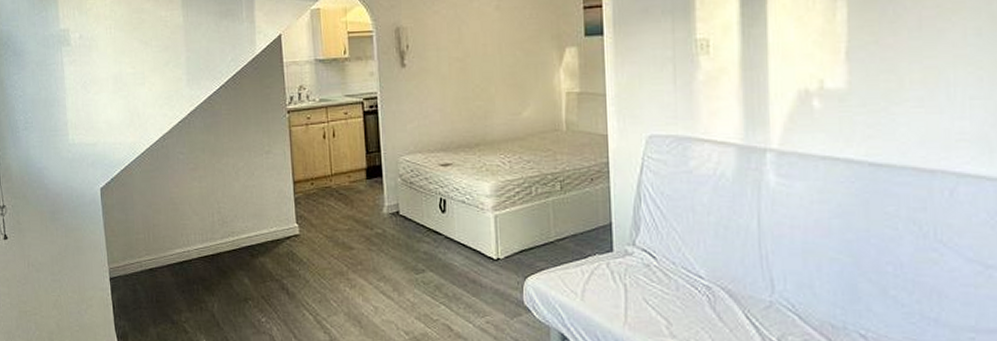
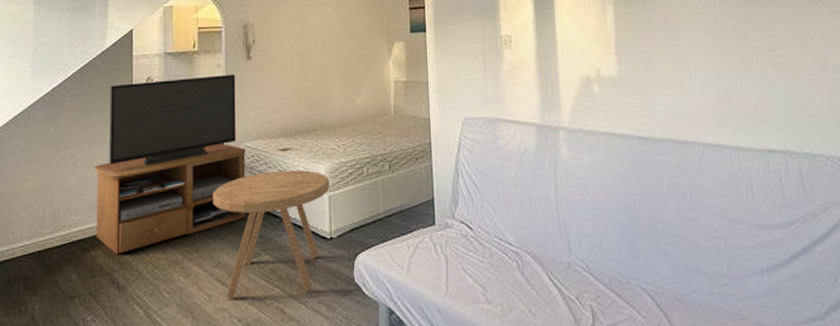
tv stand: none [254,82,408,262] -> present [93,73,246,255]
side table: none [373,187,495,313] -> present [213,170,330,300]

